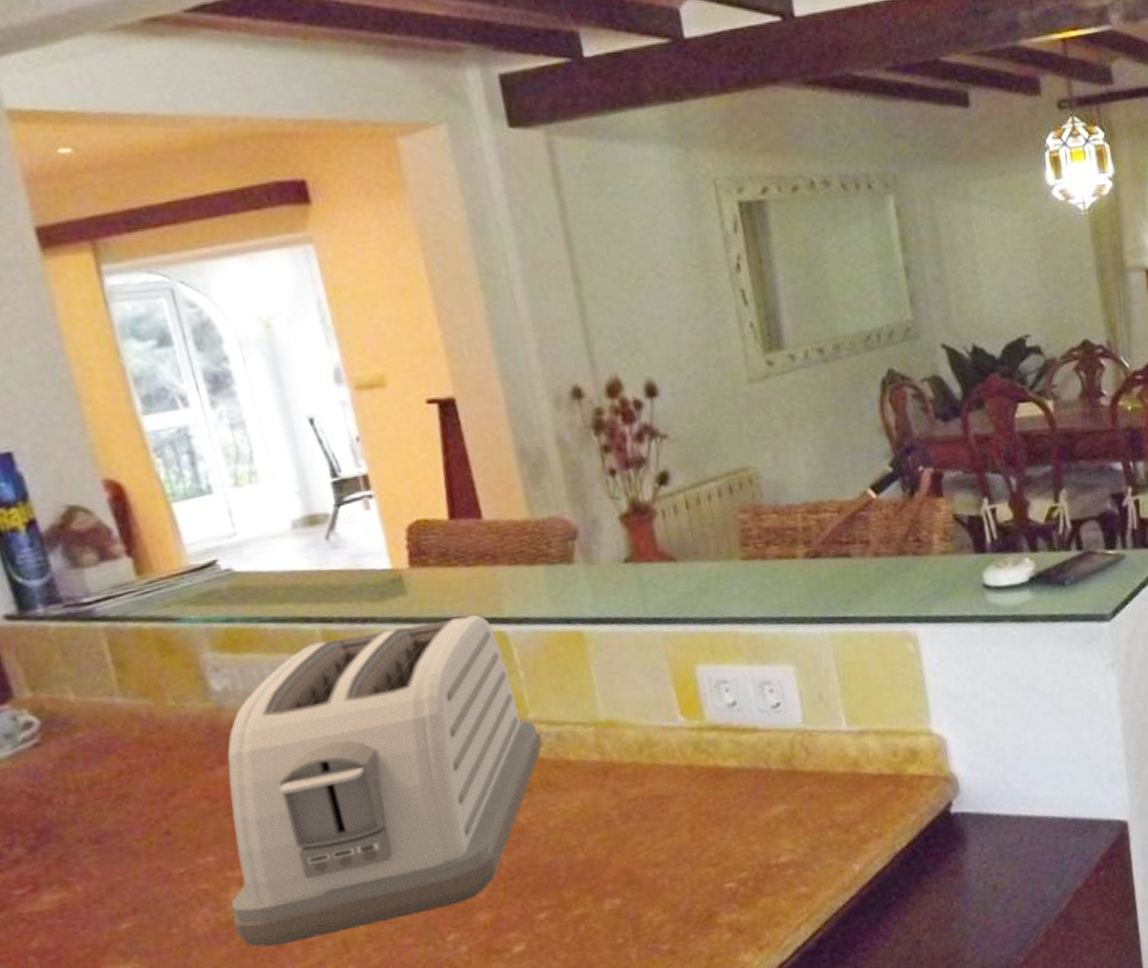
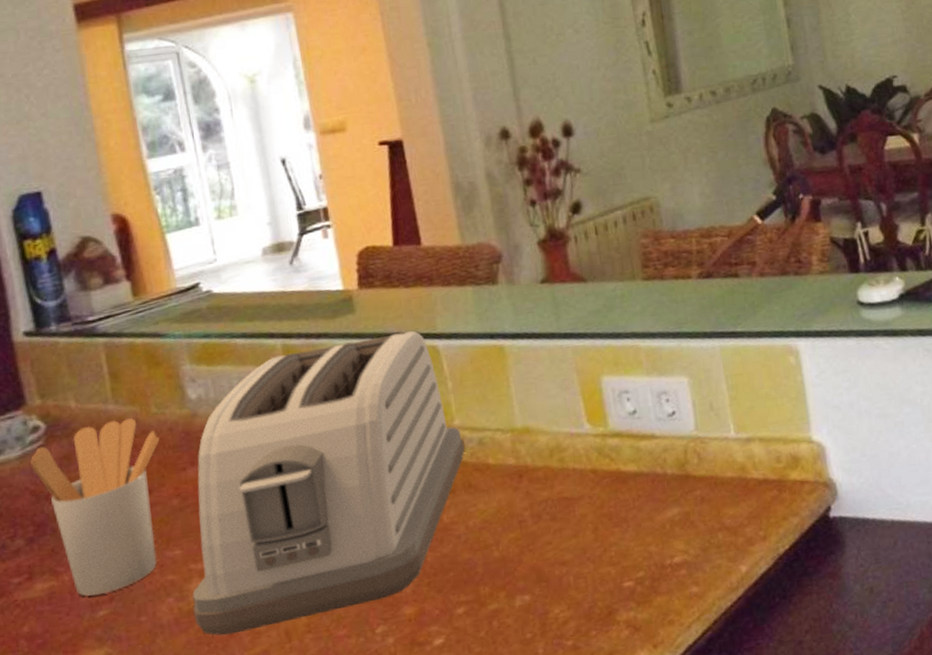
utensil holder: none [24,712,187,908] -> present [30,418,160,596]

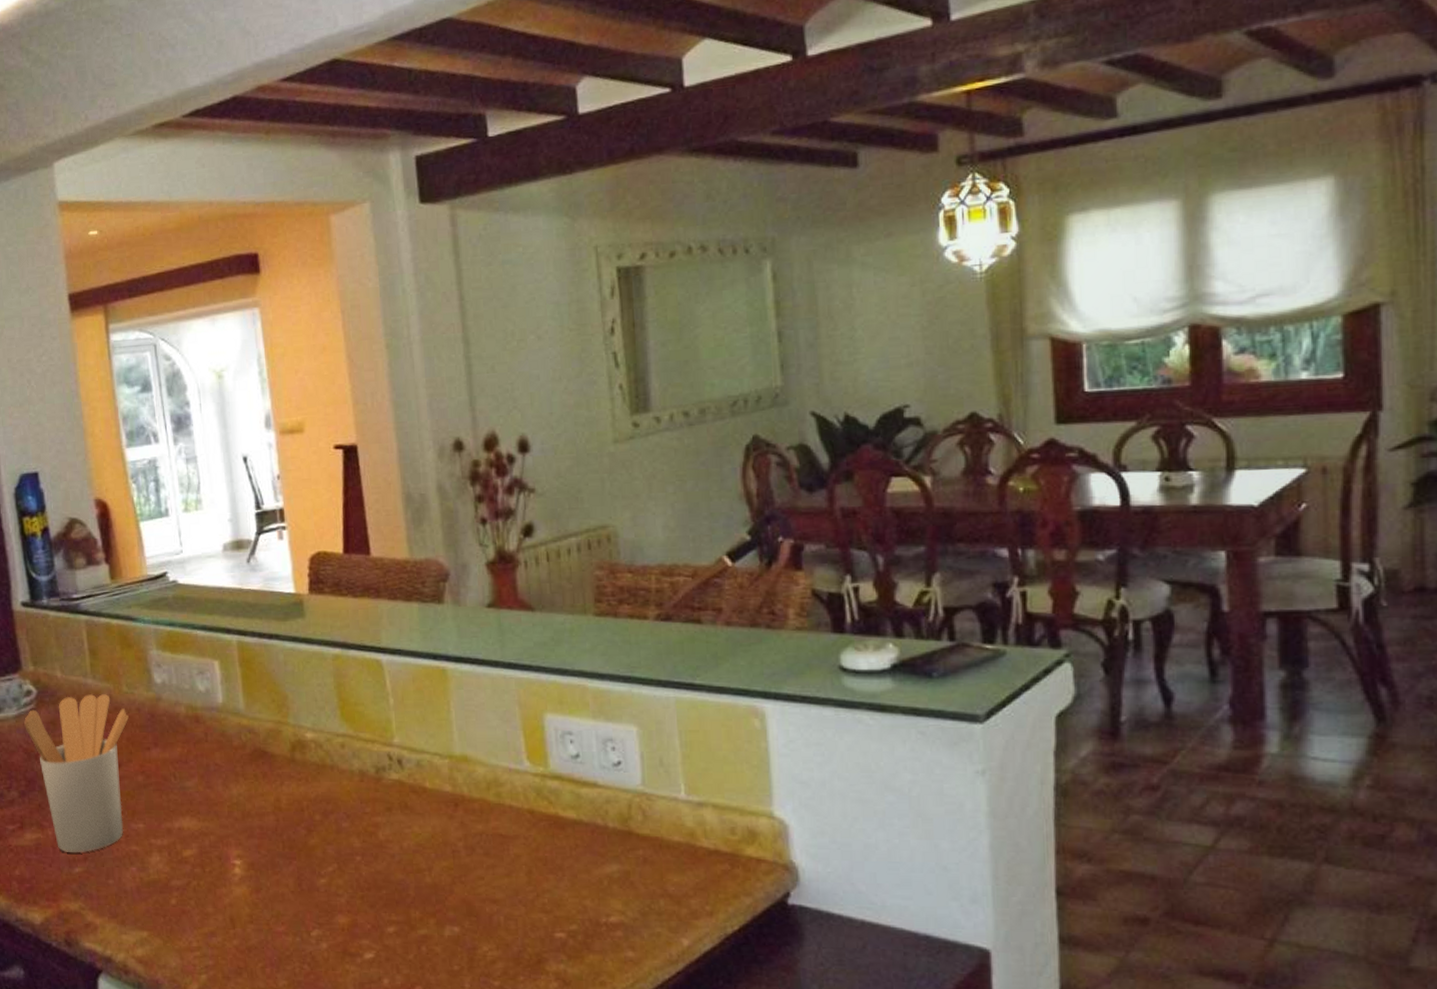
toaster: present [192,330,465,636] -> none [152,641,403,911]

